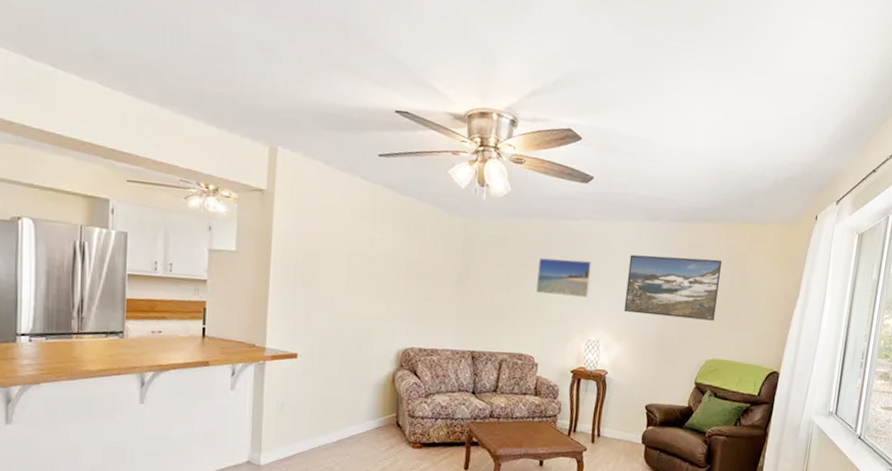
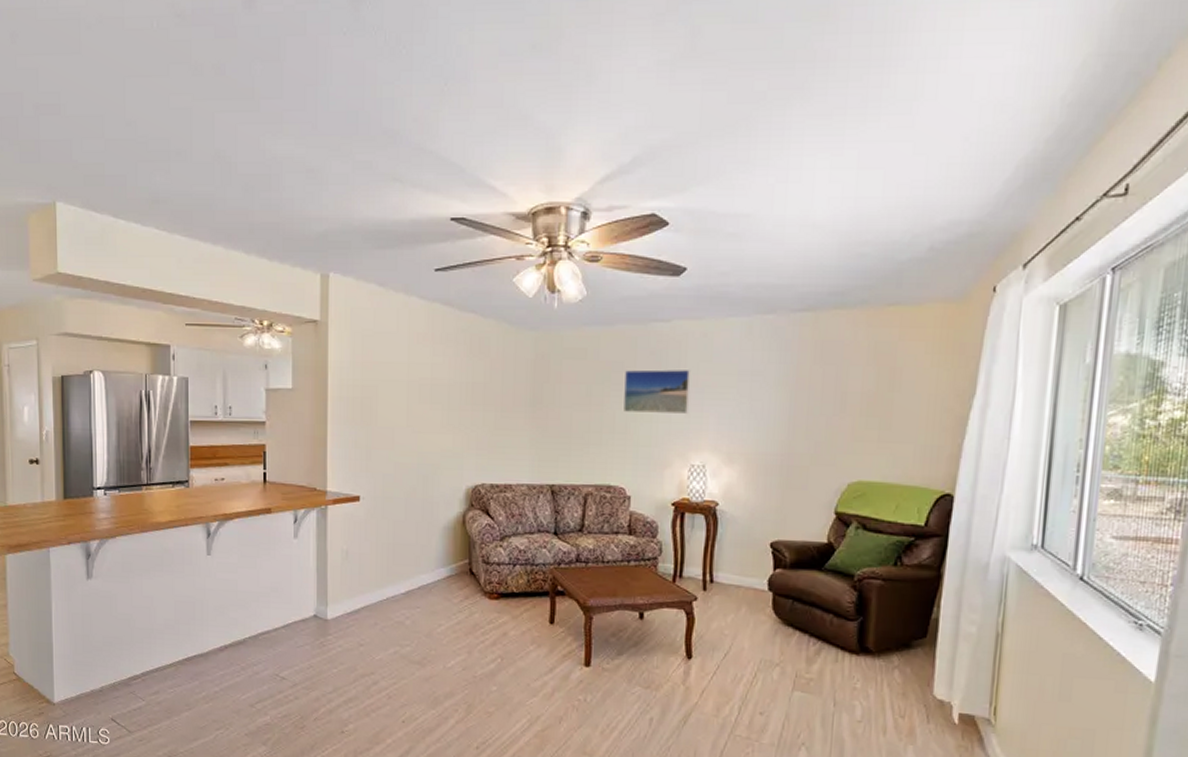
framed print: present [624,254,723,321] -> none [734,355,863,433]

